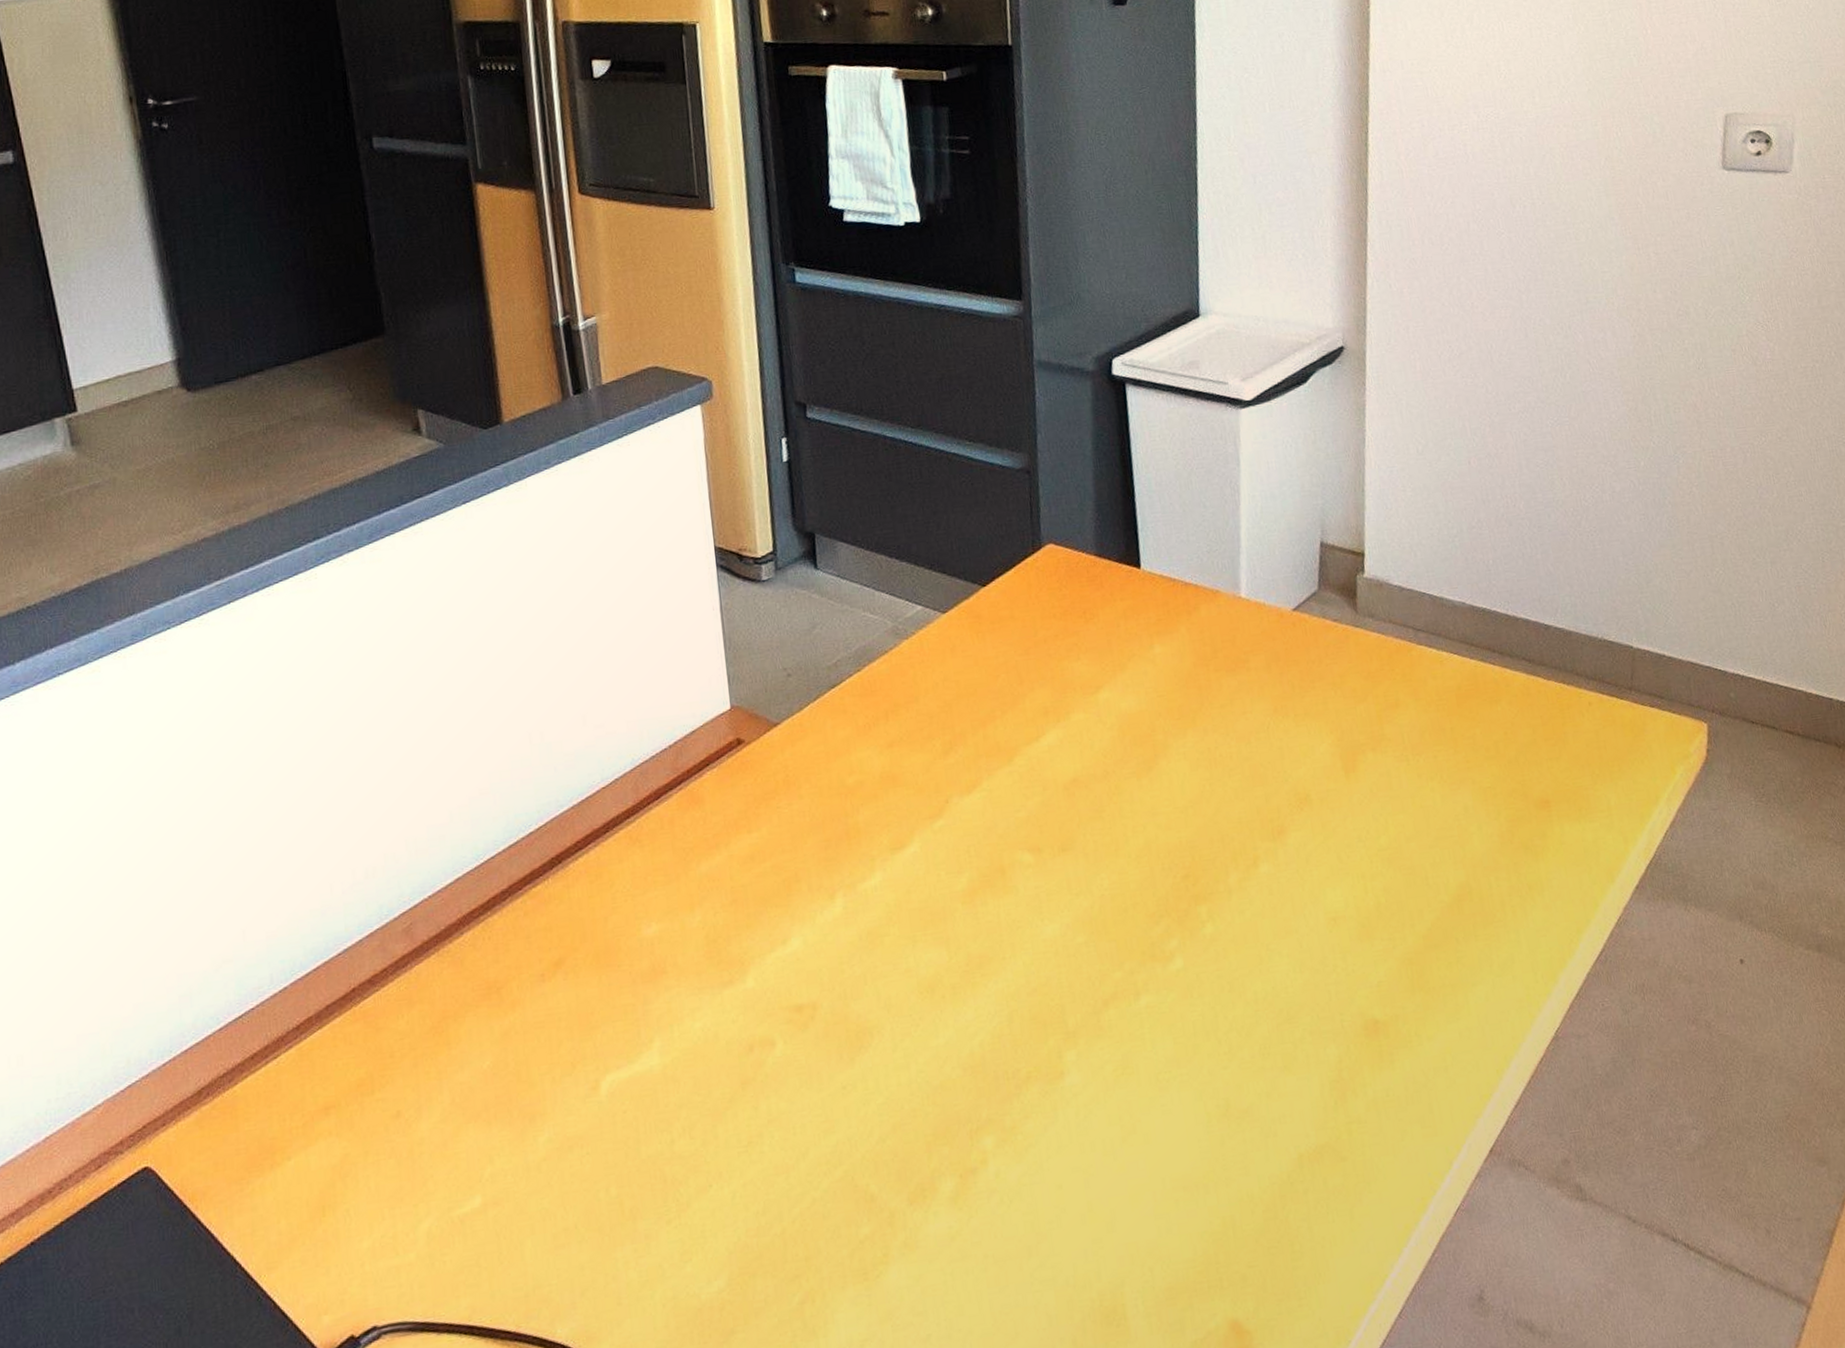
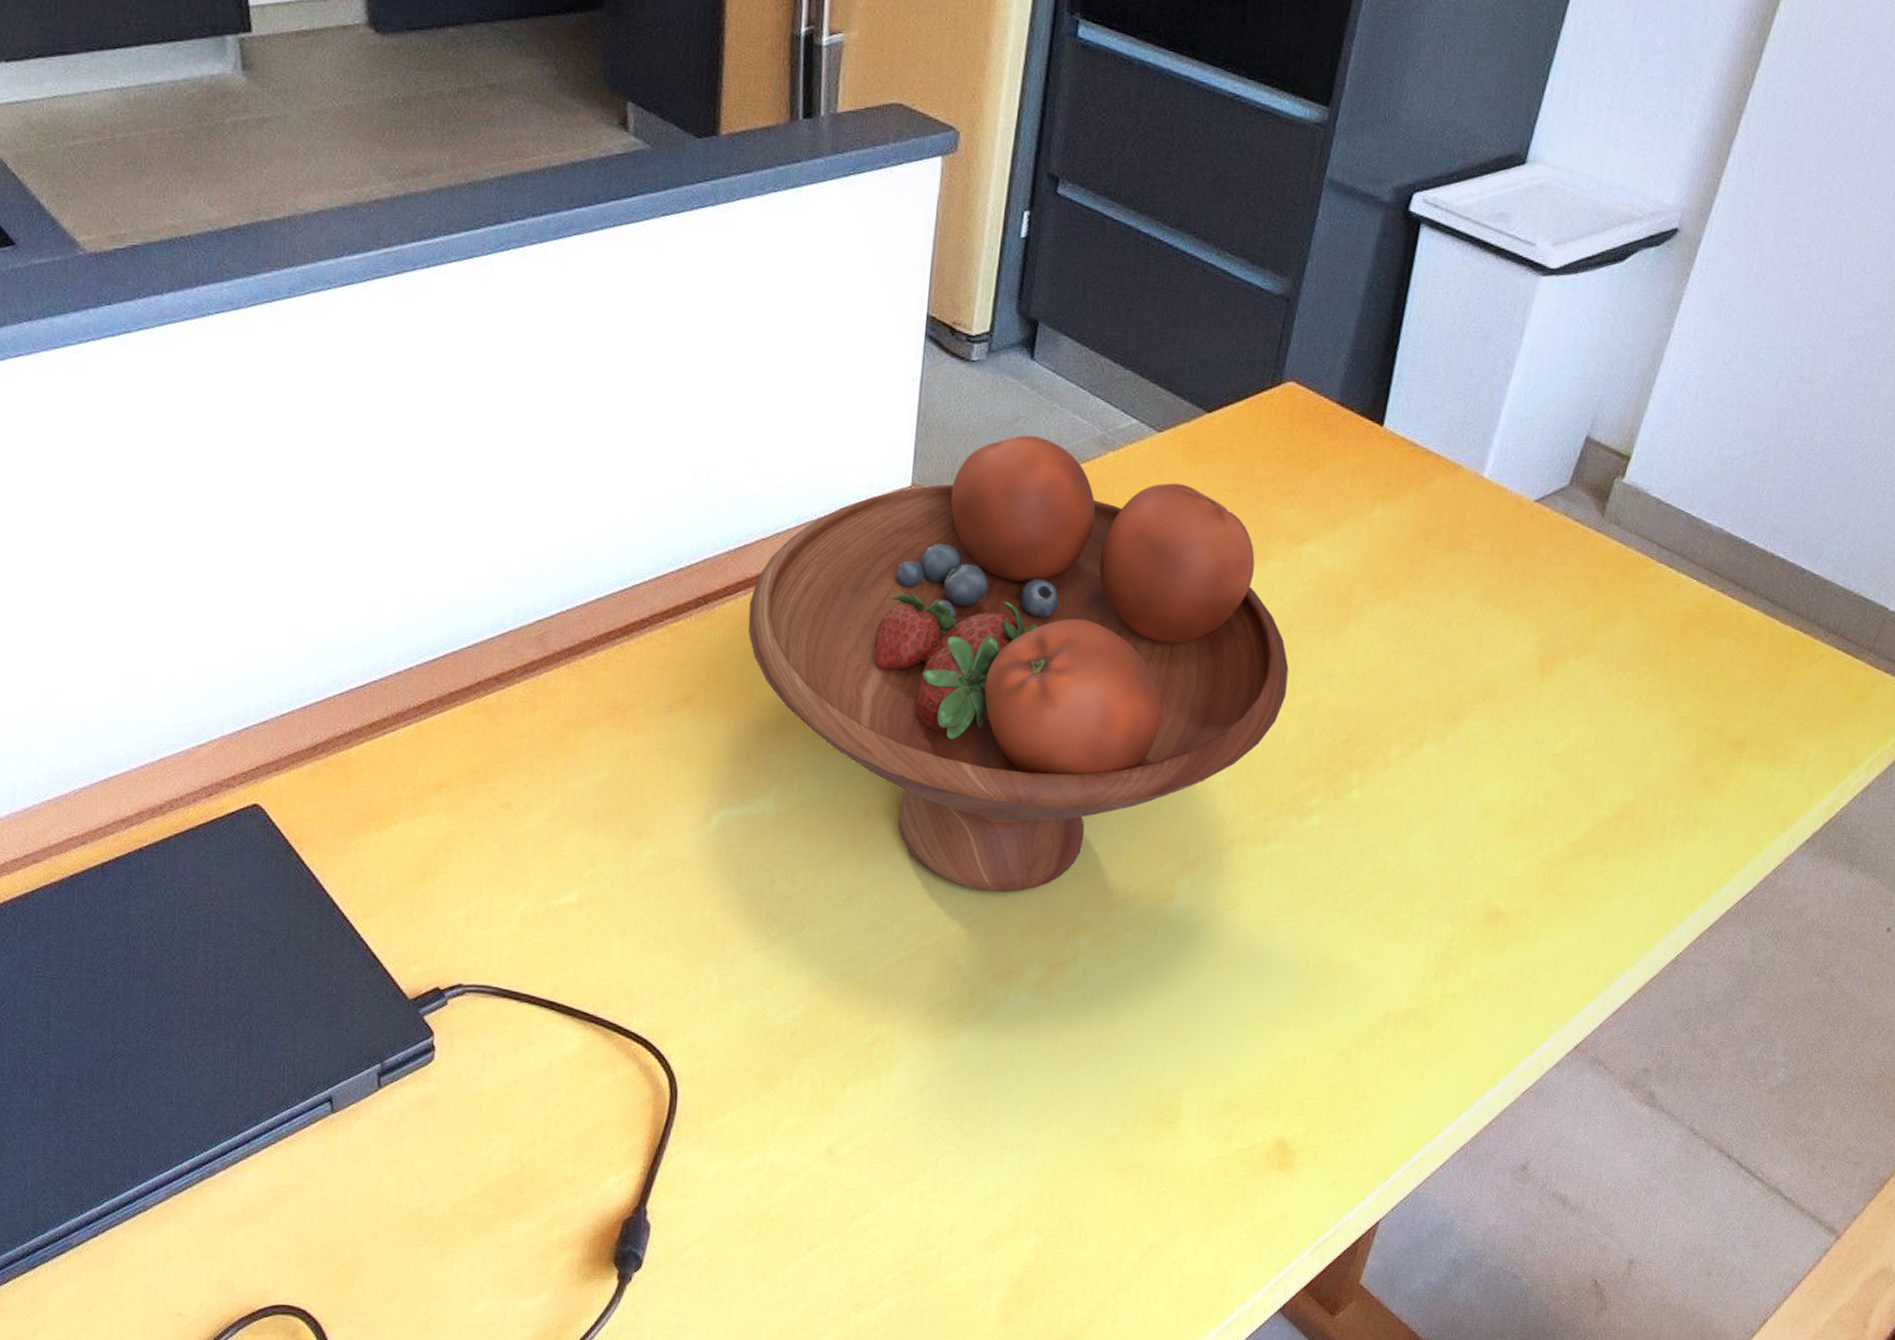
fruit bowl: none [601,638,1120,1108] -> present [747,435,1289,893]

